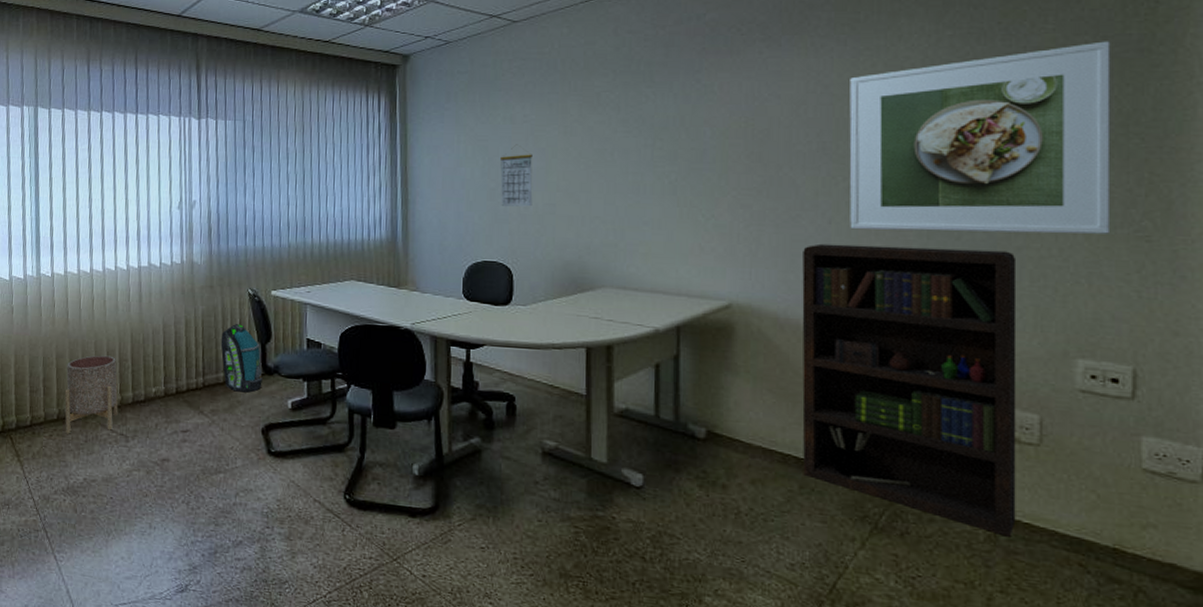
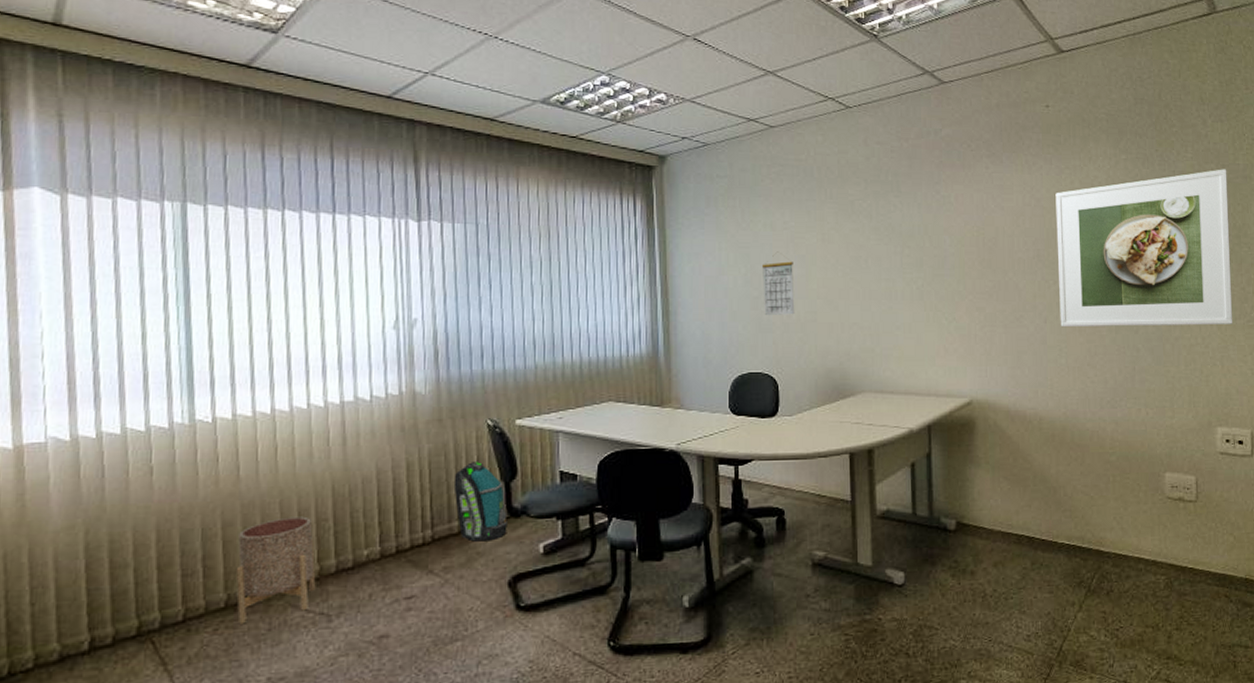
bookcase: present [802,243,1017,537] -> none [1026,341,1184,582]

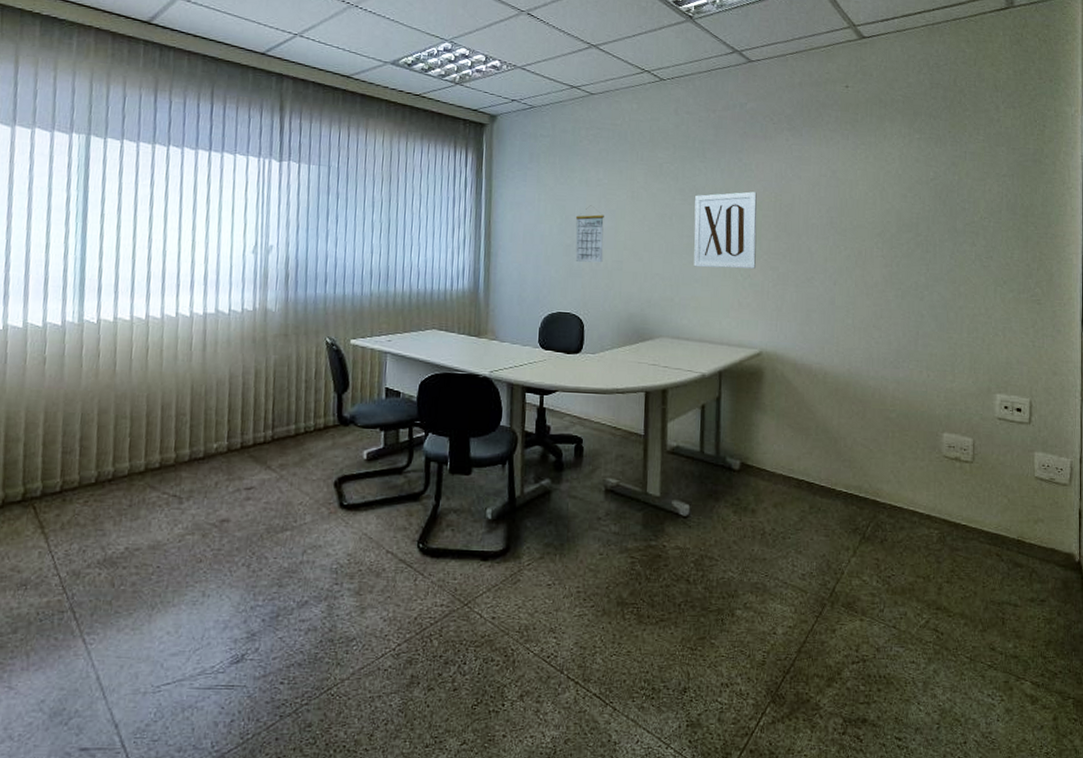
planter: present [235,516,316,624] -> none [105,409,173,499]
backpack: present [453,462,508,542] -> none [293,374,338,445]
wall art: none [892,226,961,313] -> present [693,191,757,269]
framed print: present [1055,169,1233,328] -> none [849,152,1017,298]

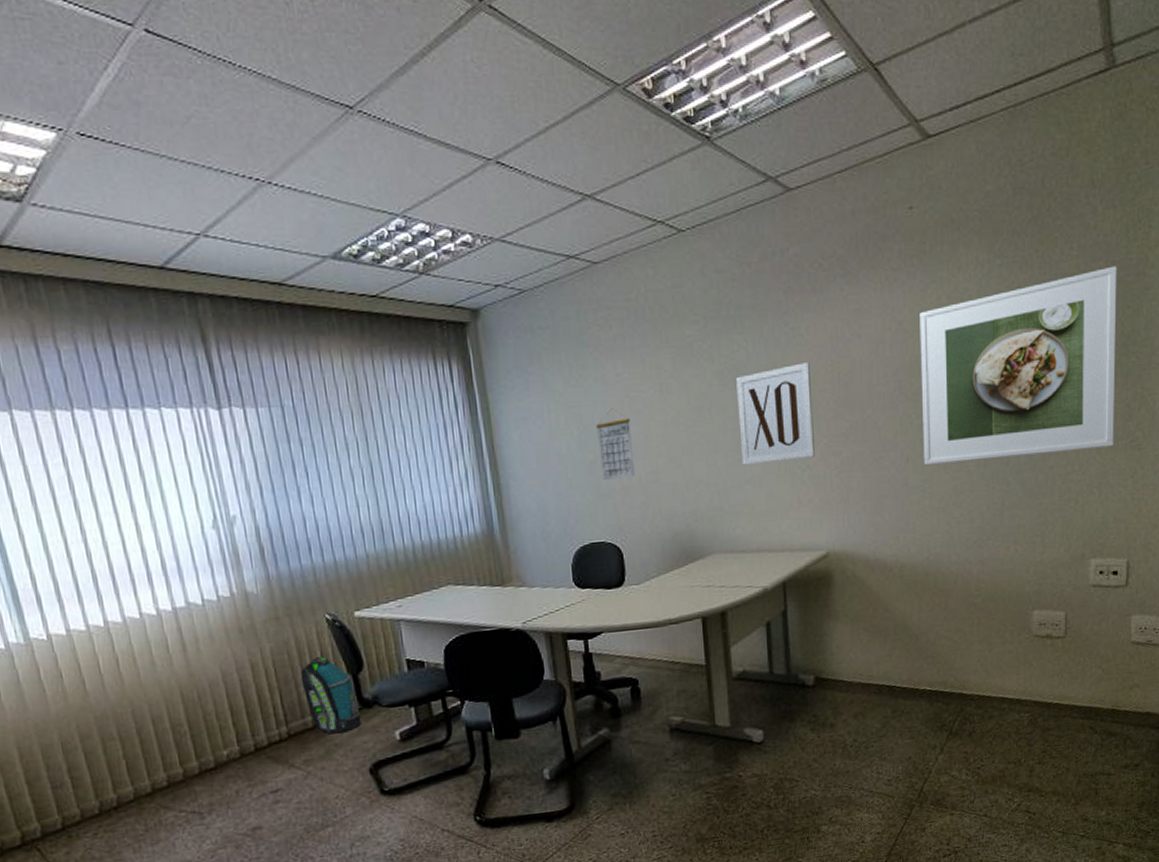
backpack: none [293,374,338,445] -> present [300,657,362,735]
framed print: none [849,152,1017,298] -> present [919,266,1117,466]

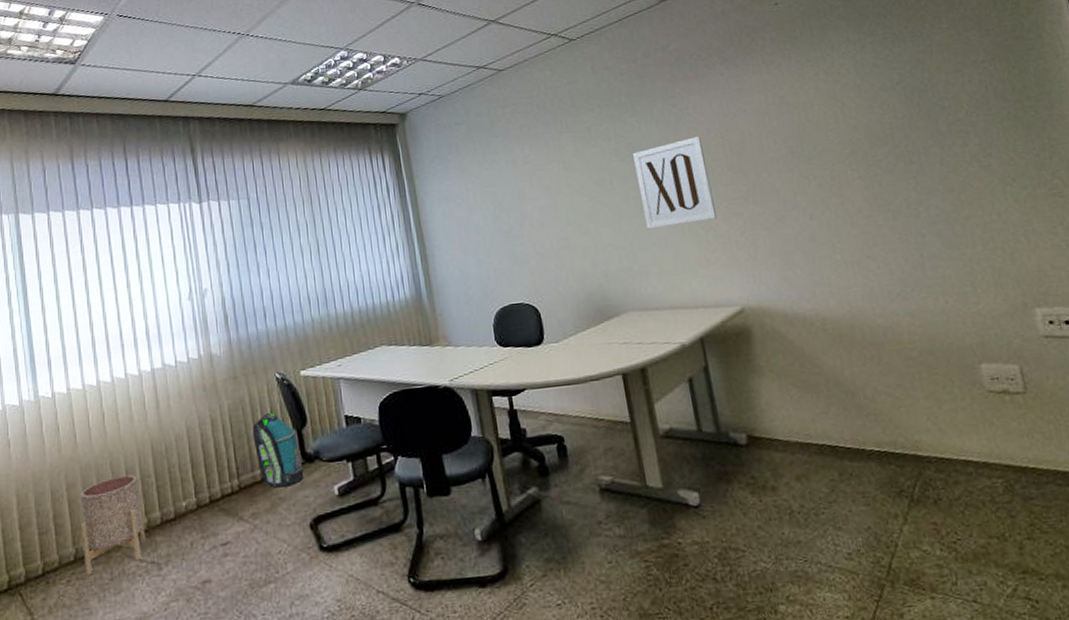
planter: none [98,723,184,828] -> present [80,474,146,576]
calendar: present [597,408,635,480] -> none [509,185,547,247]
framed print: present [919,266,1117,466] -> none [800,33,1033,222]

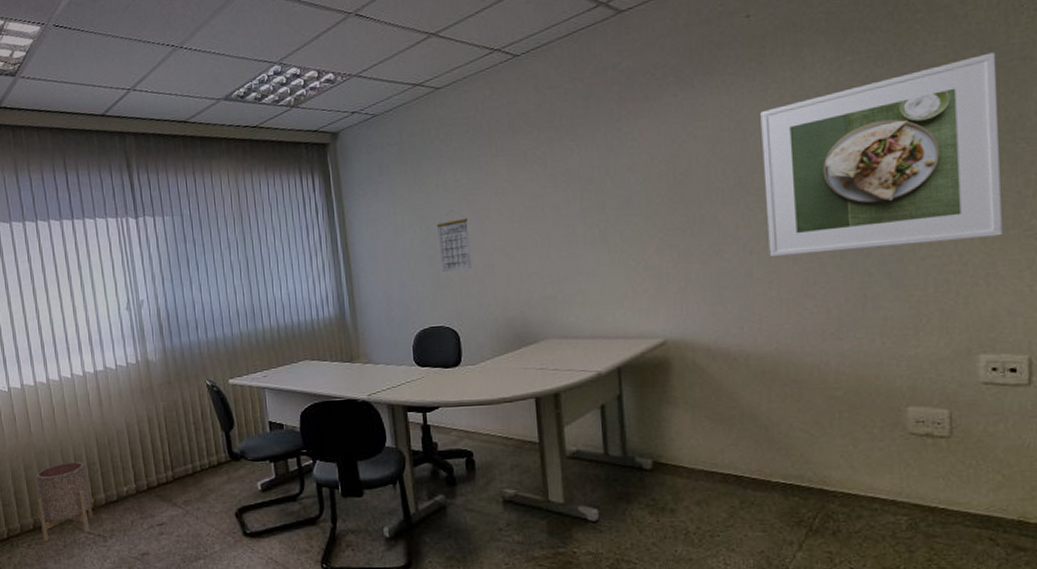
backpack: present [252,413,304,488] -> none [185,415,231,481]
calendar: none [509,185,547,247] -> present [437,210,472,272]
wall art: present [633,136,717,230] -> none [569,163,650,259]
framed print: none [800,33,1033,222] -> present [760,52,1004,258]

